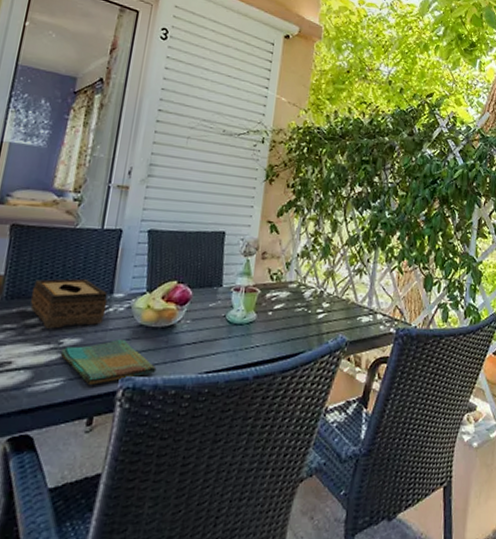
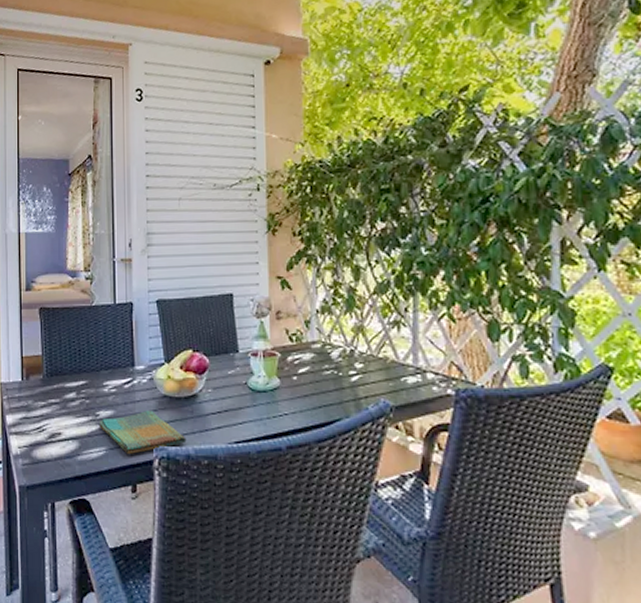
tissue box: present [30,278,108,329] -> none [66,353,131,402]

